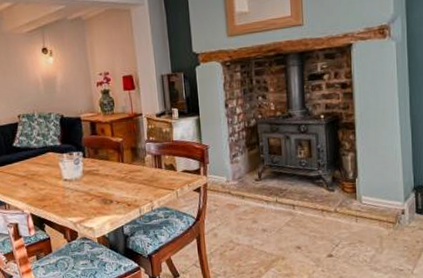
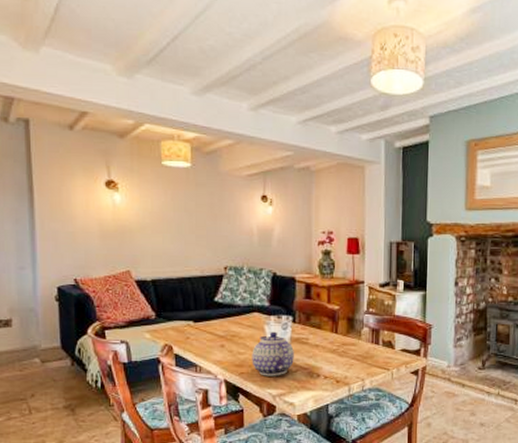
teapot: none [51,167,88,207] -> present [252,331,294,376]

